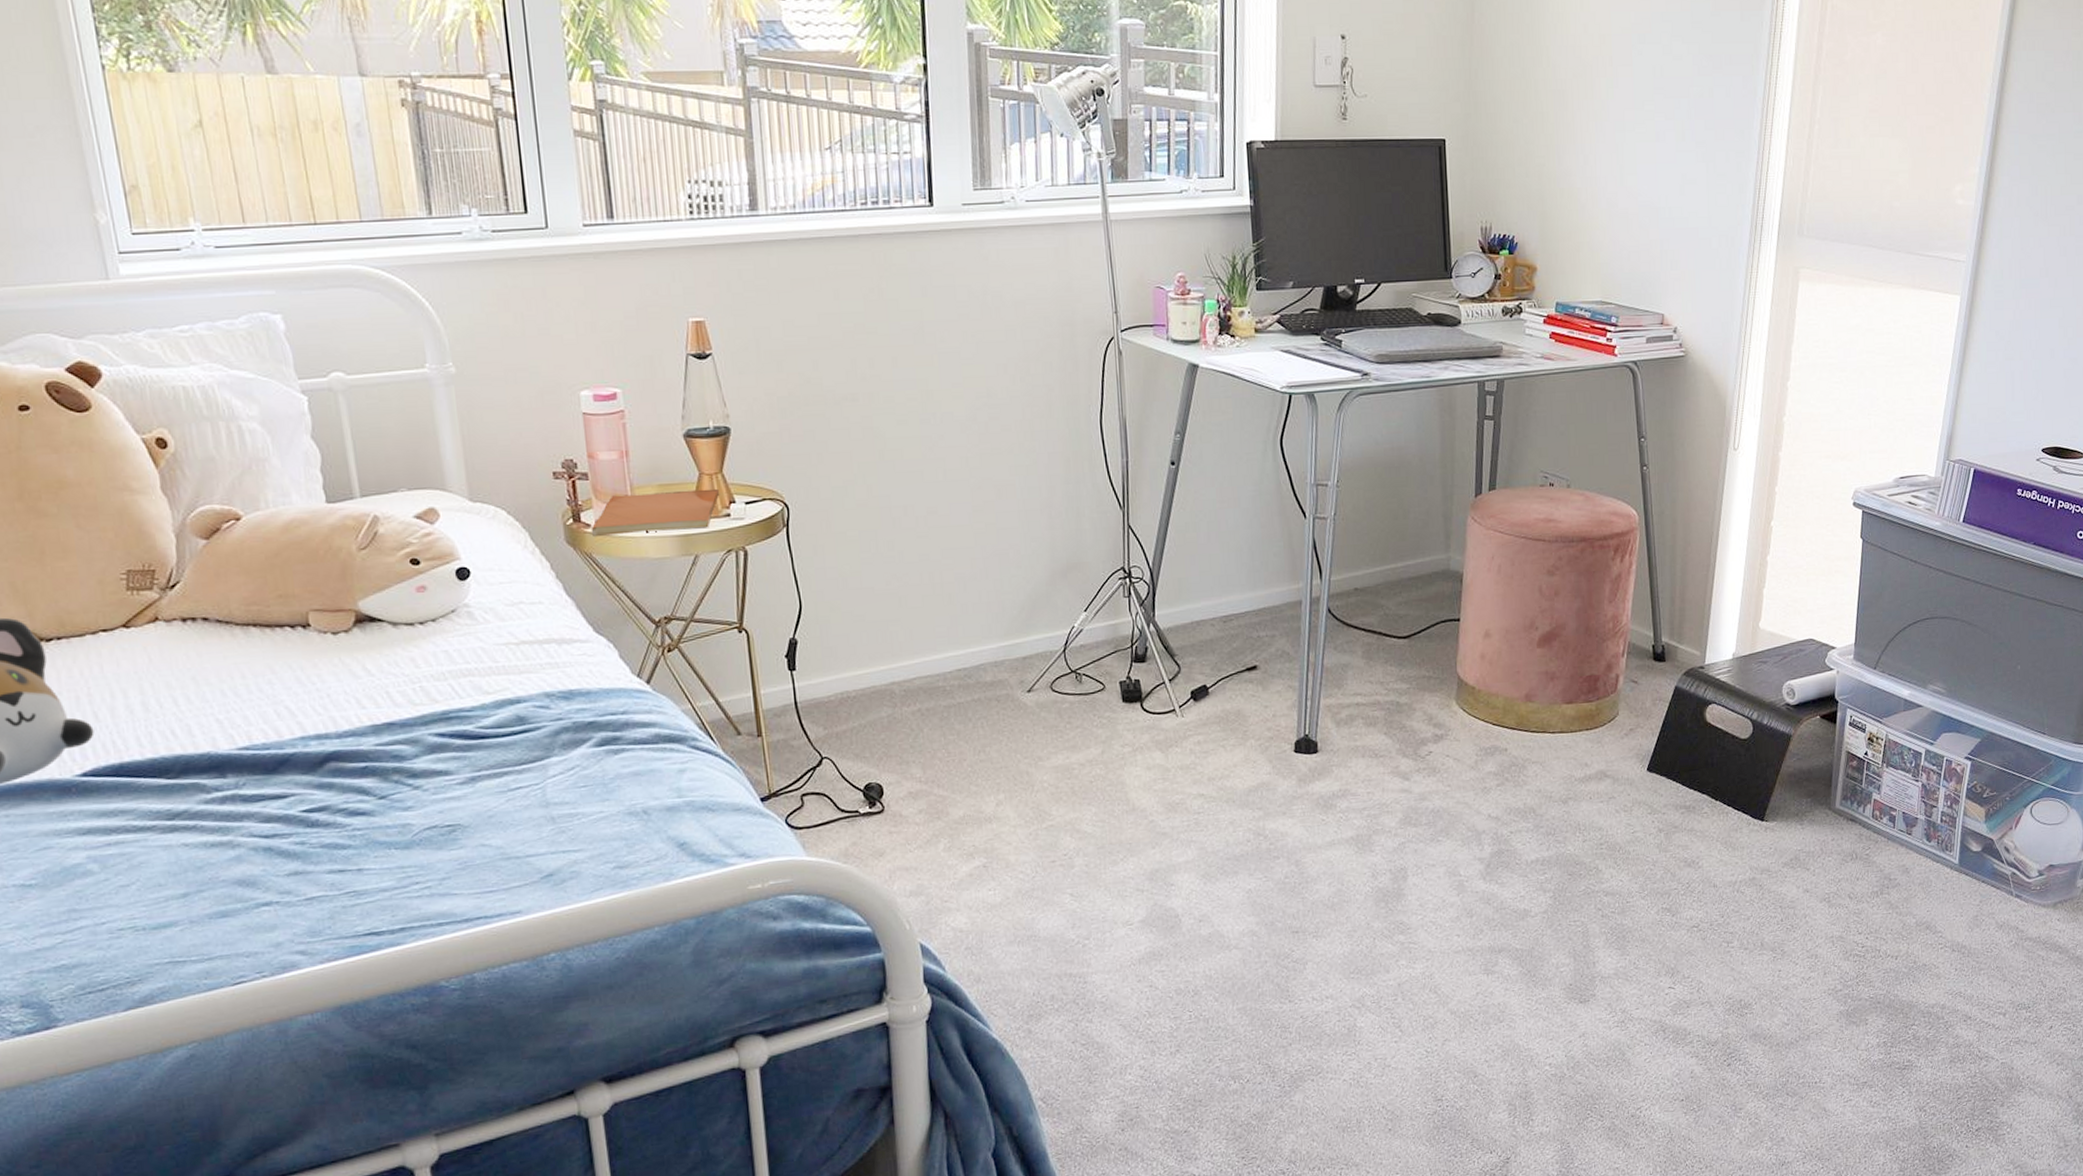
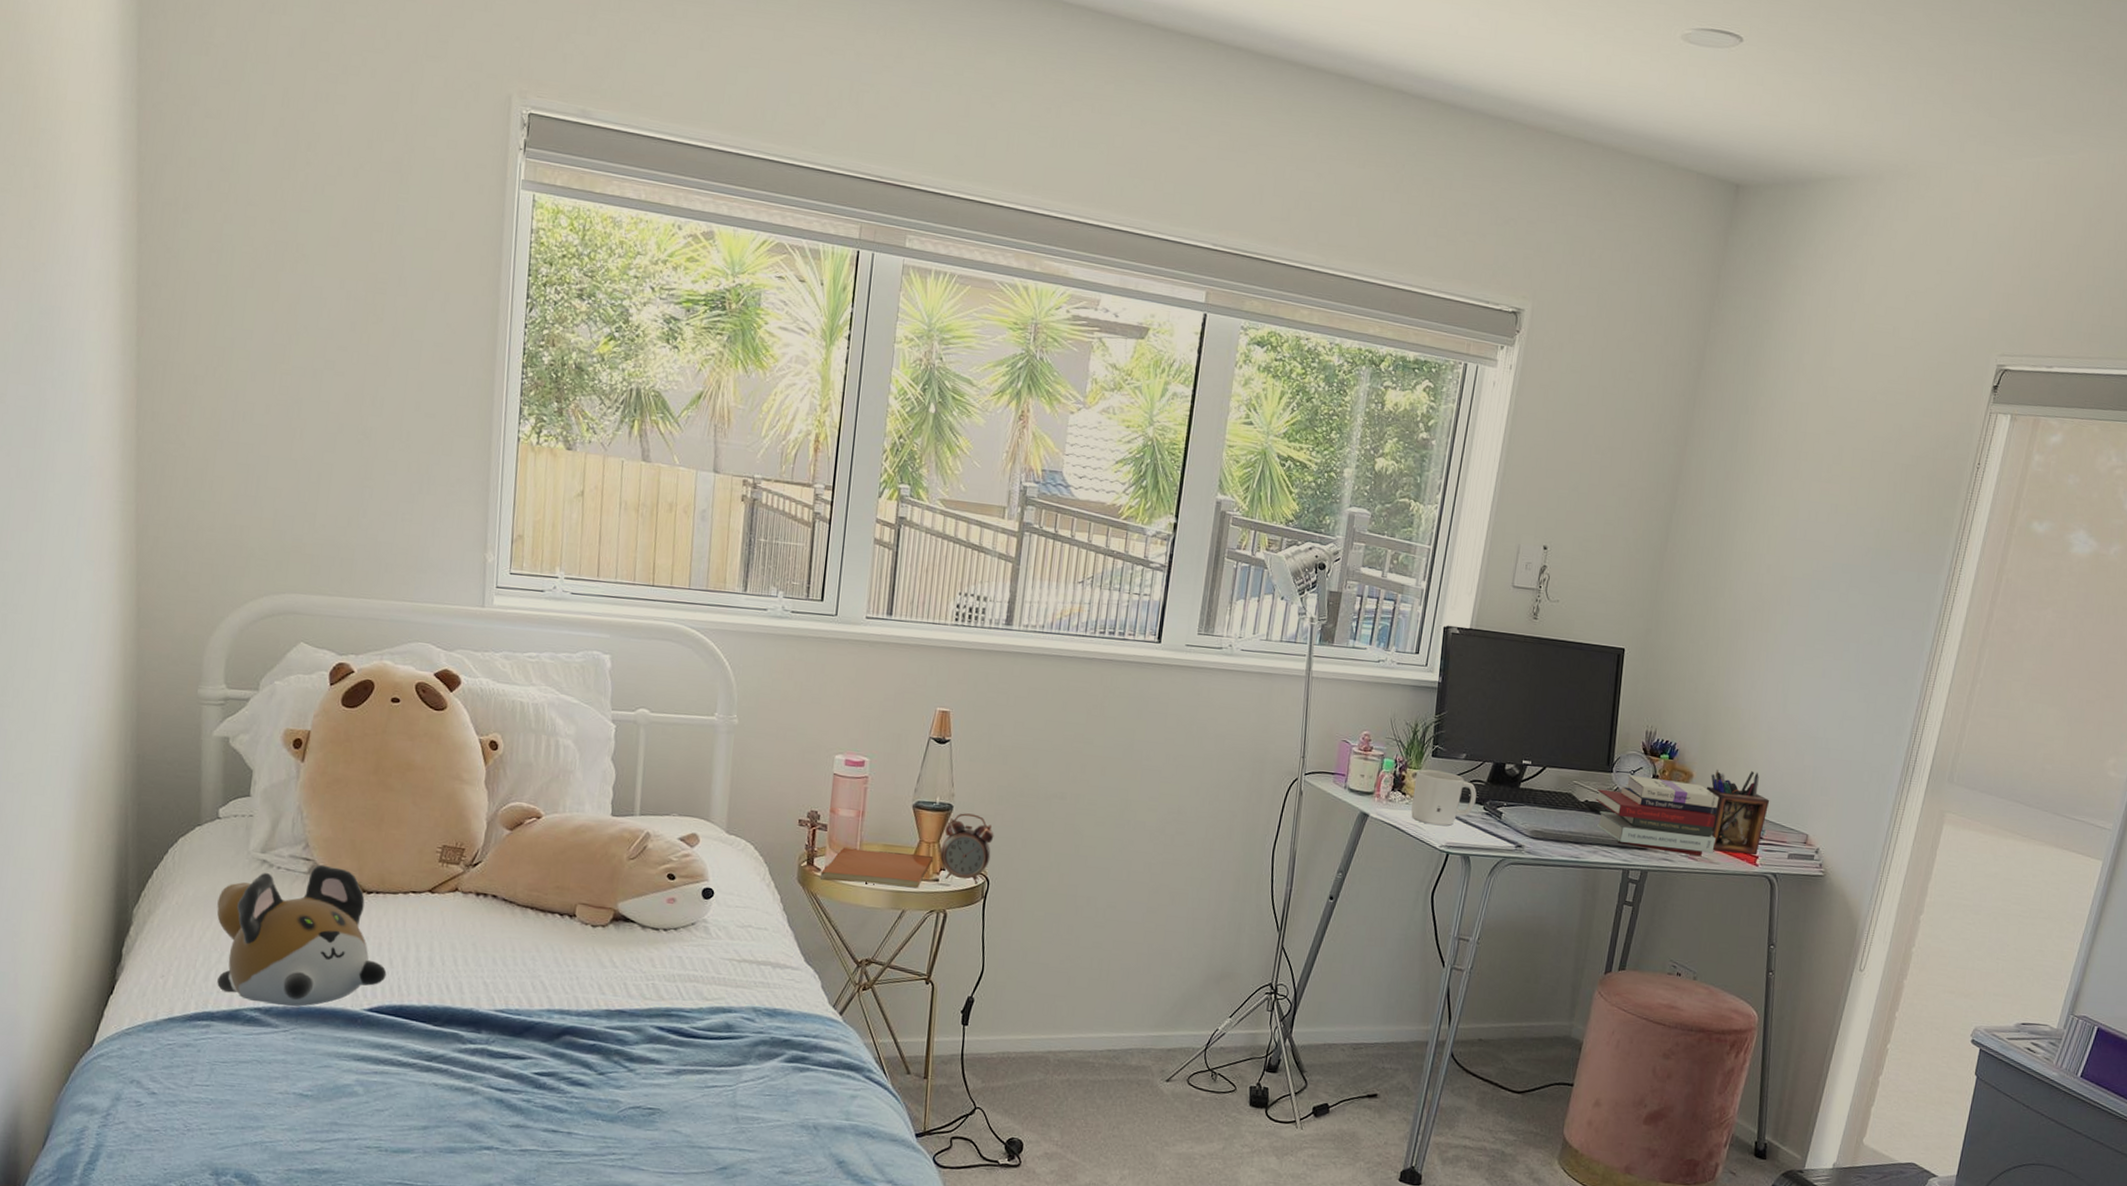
alarm clock: none [725,434,785,513] -> present [940,813,994,885]
mug: none [1242,304,1312,366] -> present [1411,769,1477,827]
books: none [1438,277,1570,356] -> present [1595,775,1720,857]
desk organizer: none [1552,254,1620,347] -> present [1706,770,1770,856]

